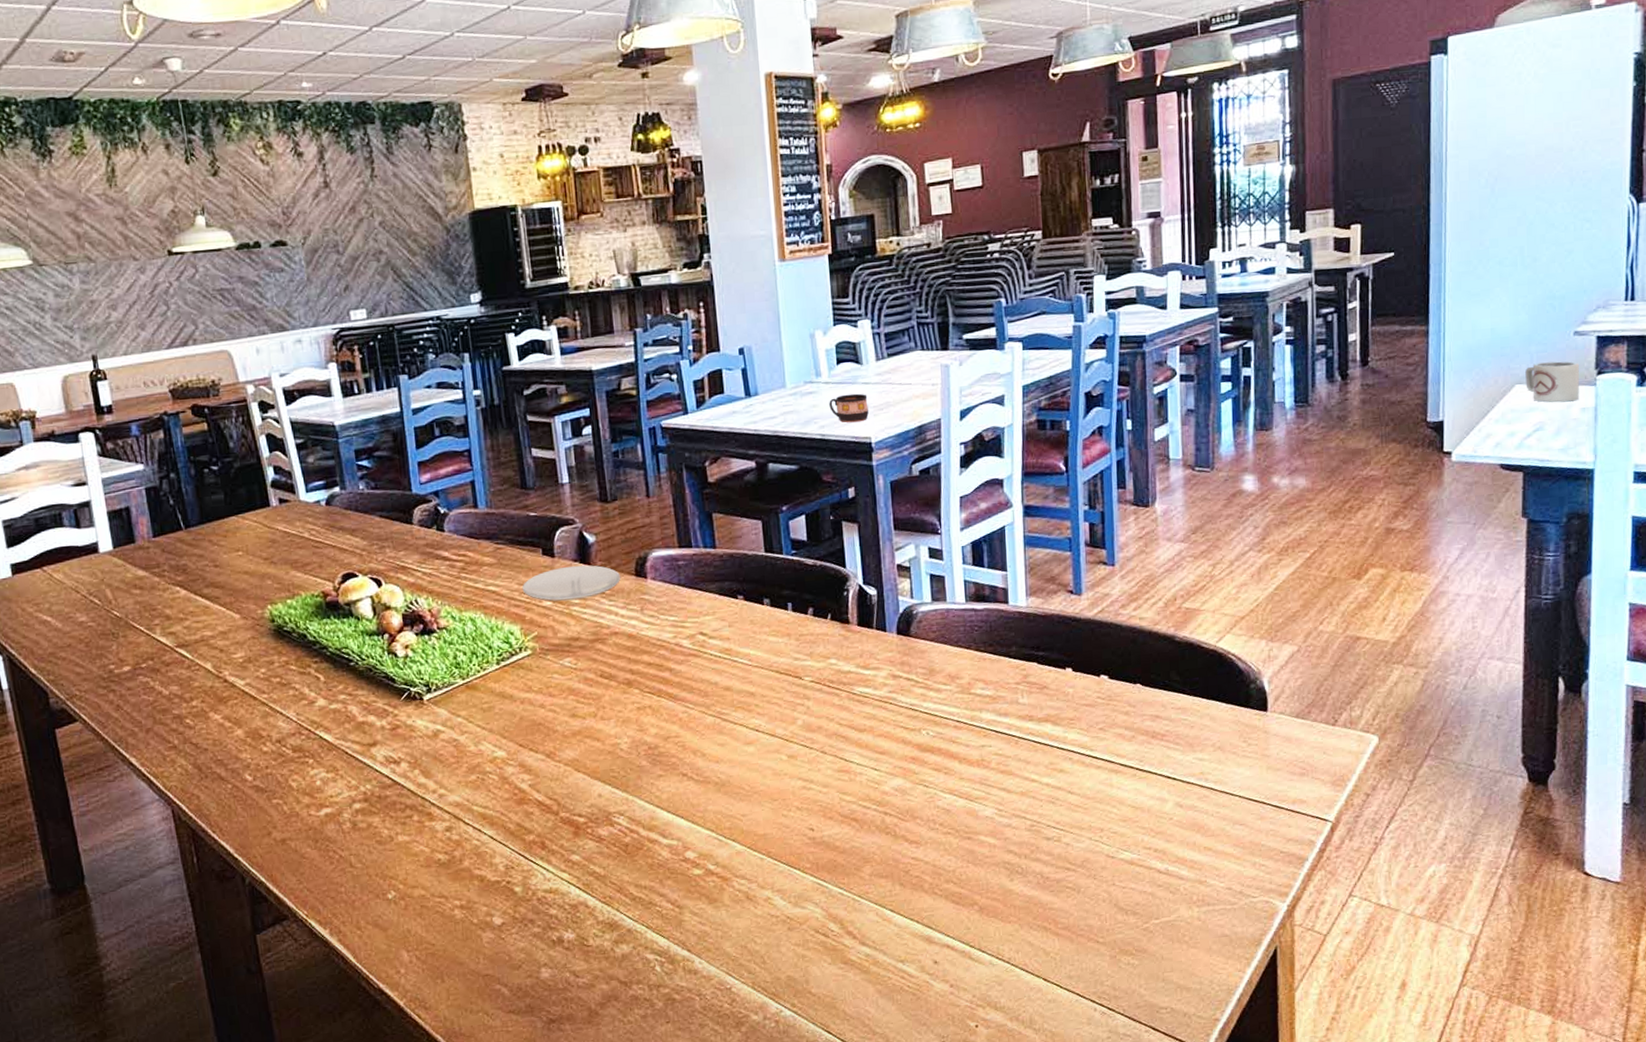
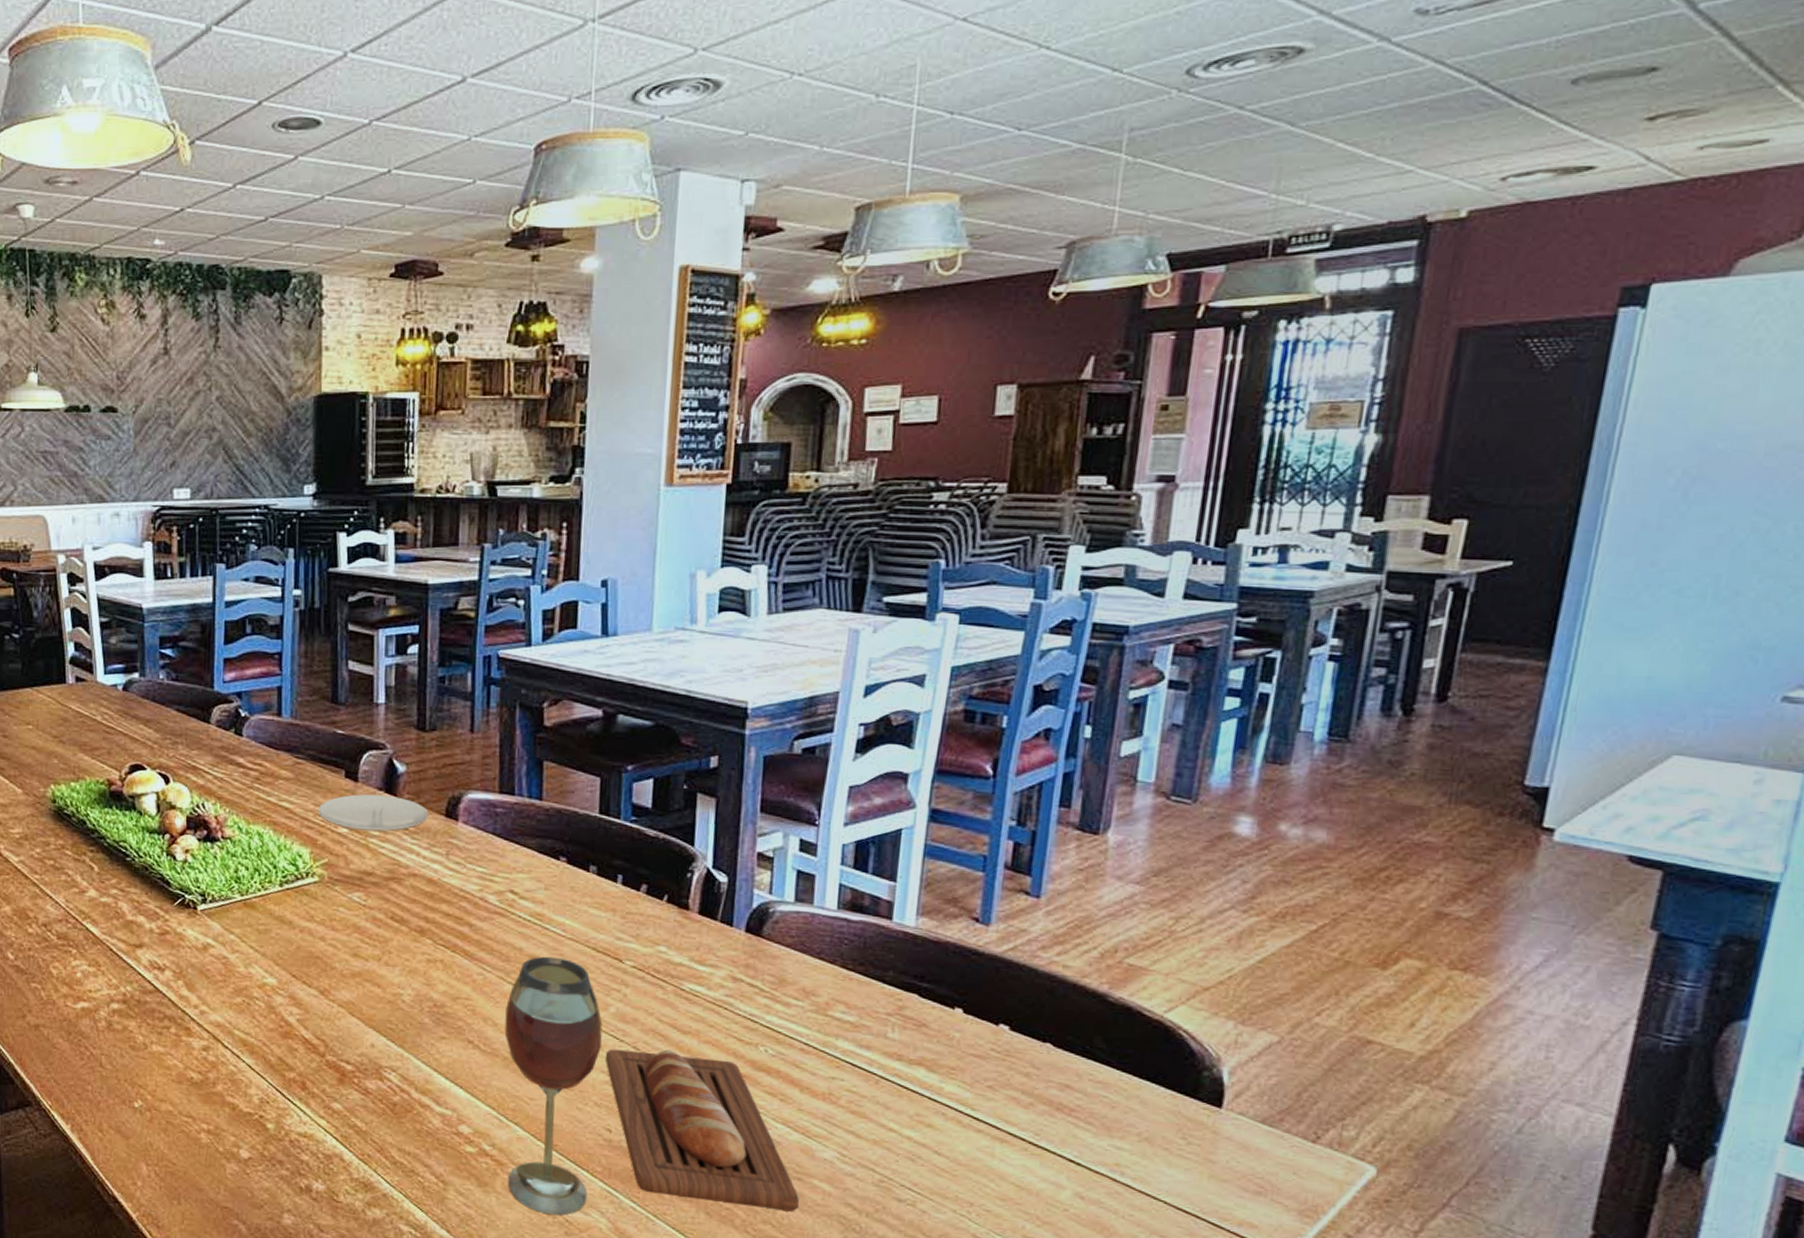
wineglass: none [710,684,802,916] -> present [504,956,603,1216]
bread loaf: none [799,748,973,877] -> present [605,1048,800,1212]
cup: present [829,393,869,423] -> none [701,648,751,682]
cup: present [1525,361,1579,403] -> none [1689,731,1782,789]

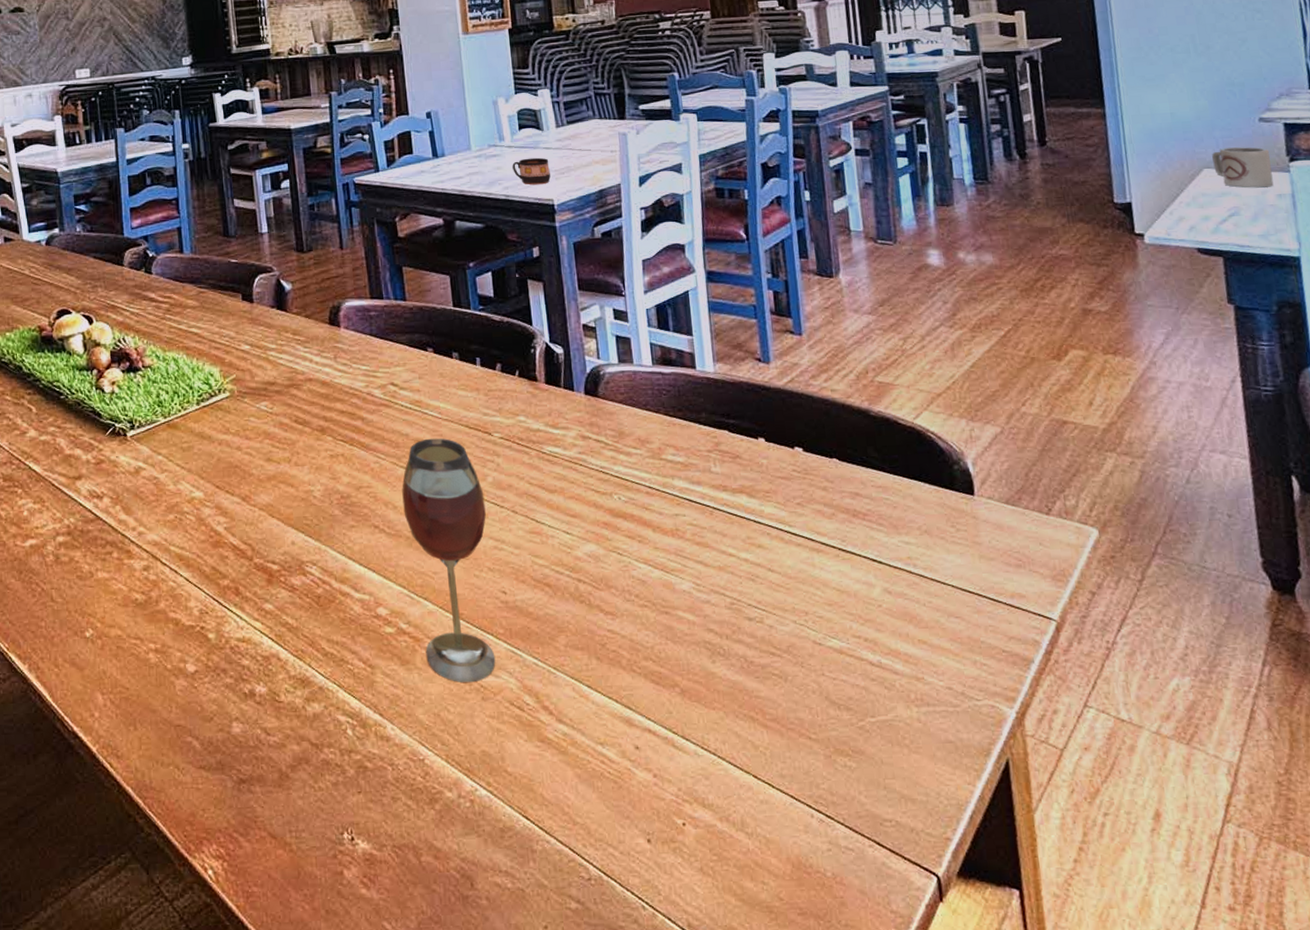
plate: present [317,794,429,833] -> none [222,311,316,346]
bread loaf: present [605,1048,800,1212] -> none [490,509,672,647]
cup: none [701,648,751,682] -> present [512,157,551,185]
cup: none [1689,731,1782,789] -> present [1212,147,1274,188]

